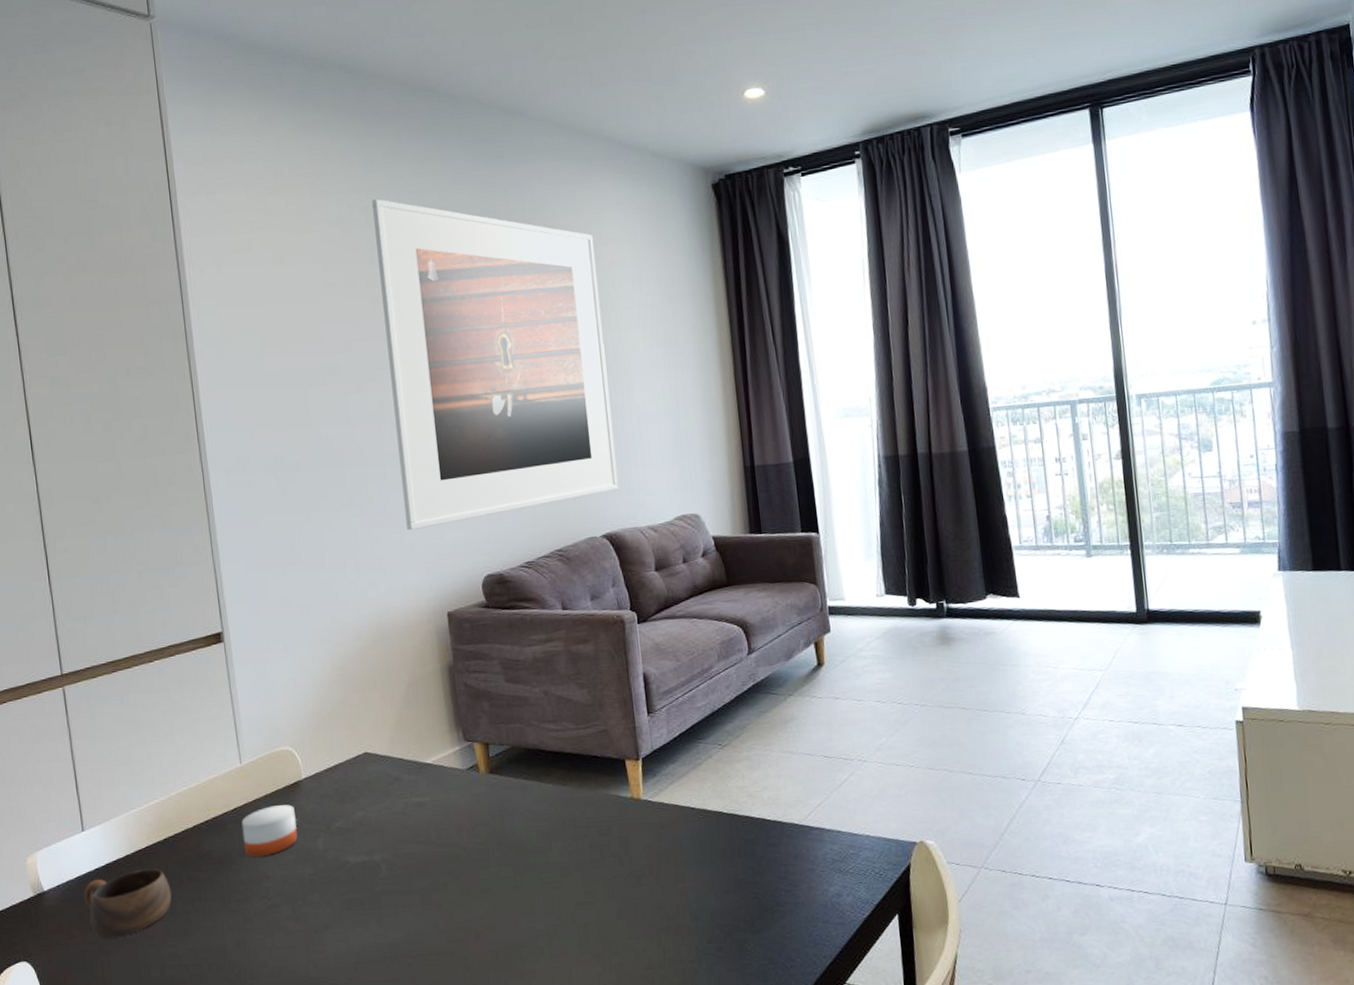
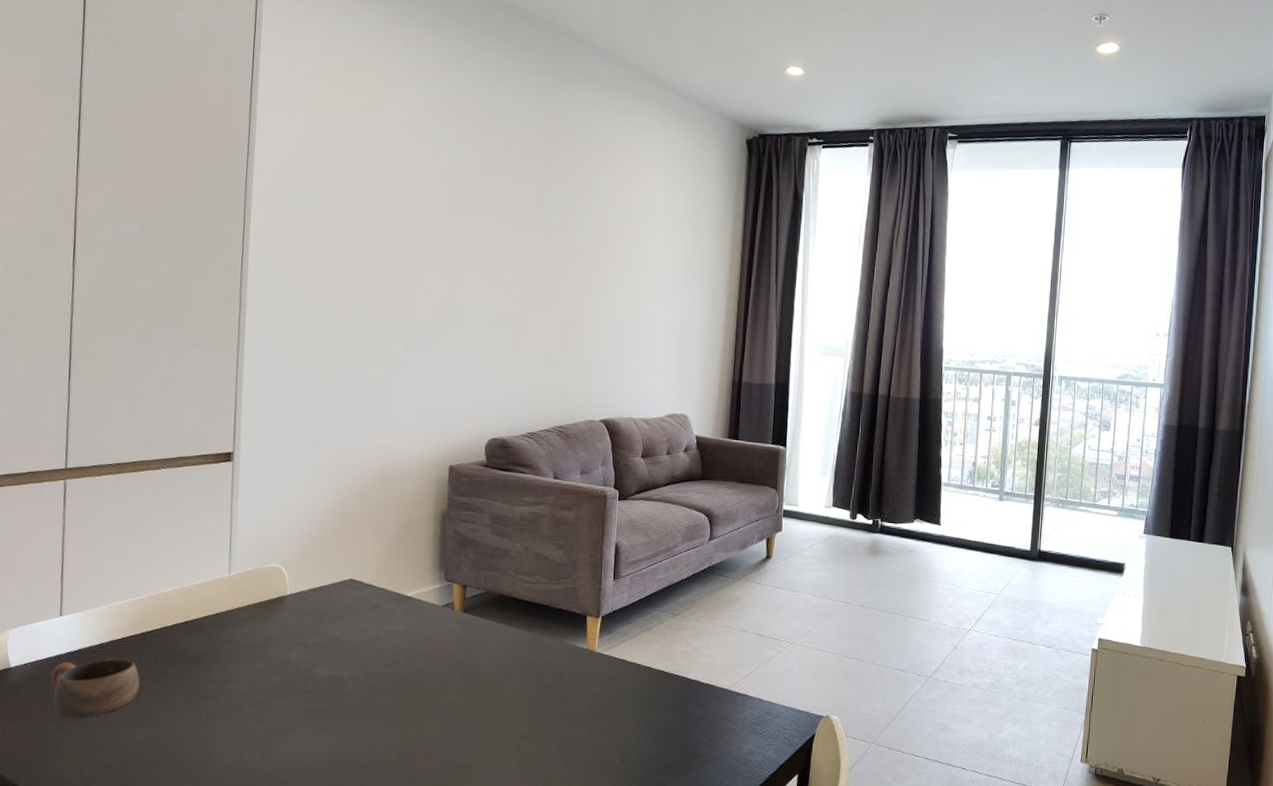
candle: present [241,805,298,857] -> none [219,616,274,661]
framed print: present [372,198,618,531] -> none [425,92,636,389]

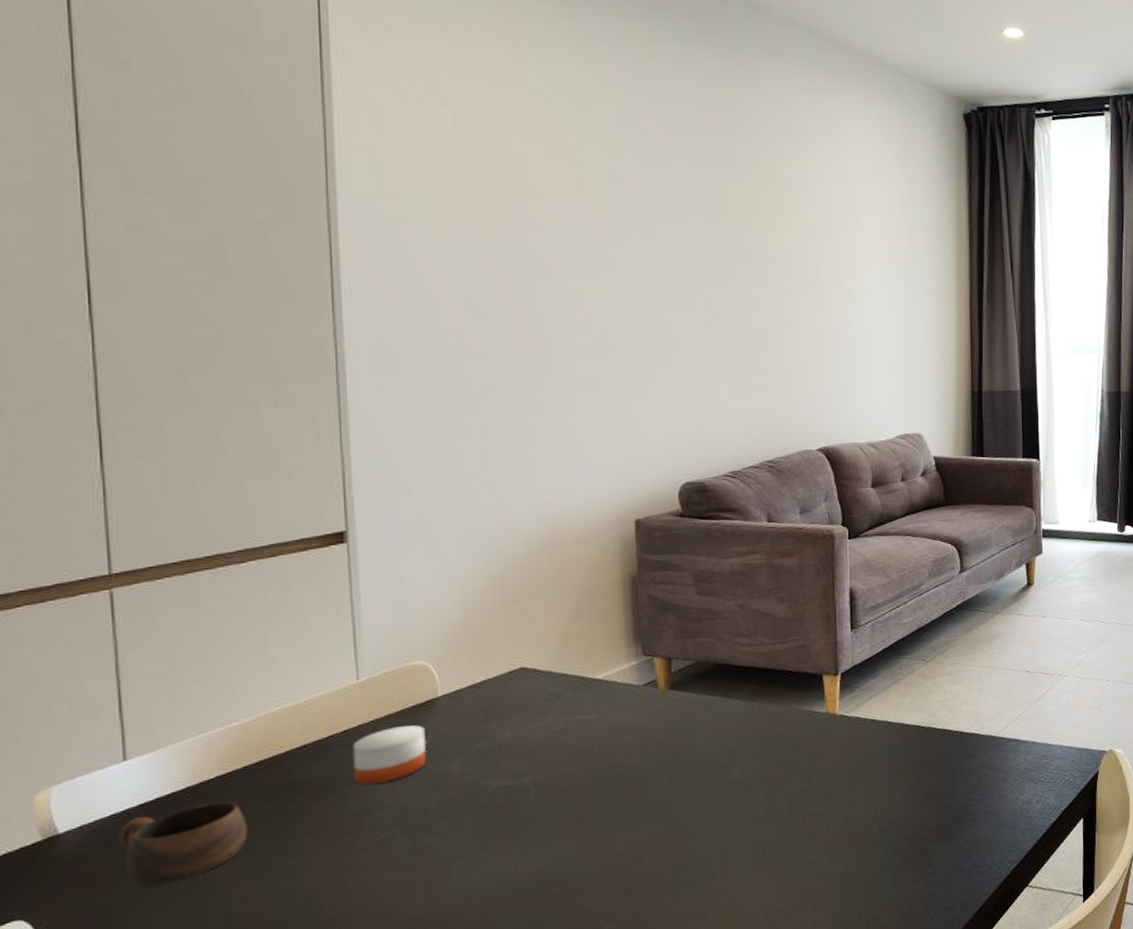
candle: none [219,616,274,661] -> present [352,725,426,785]

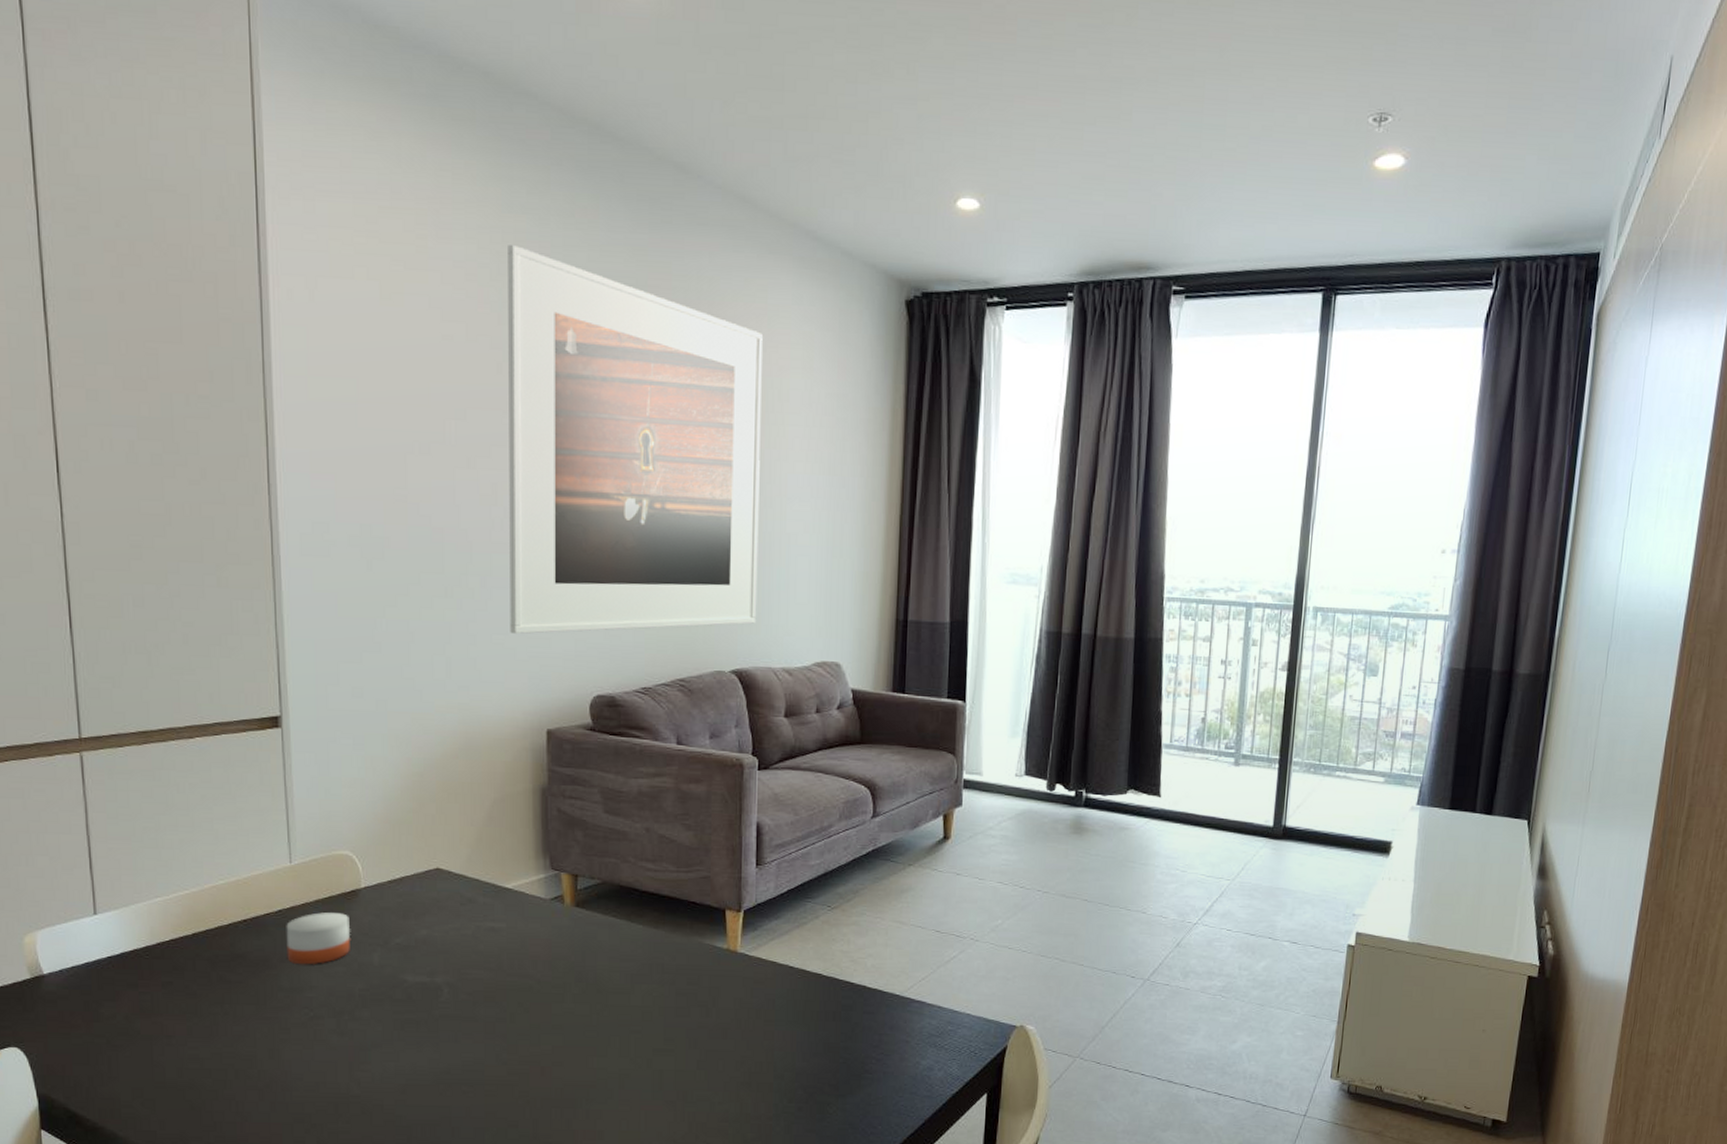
cup: present [118,801,248,886] -> none [91,963,197,1032]
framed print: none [584,72,840,431] -> present [508,244,763,635]

